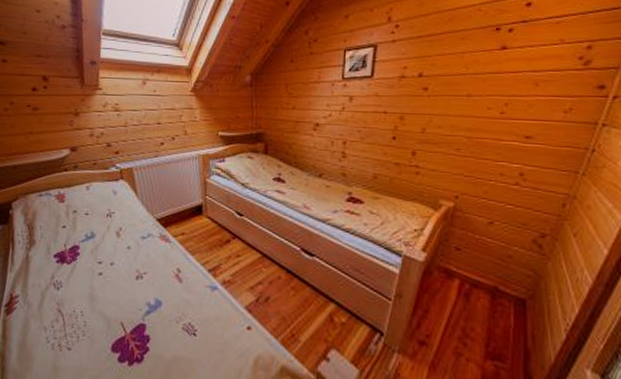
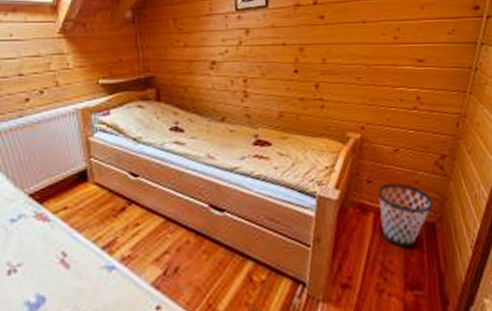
wastebasket: none [466,254,527,320] -> present [378,183,434,249]

